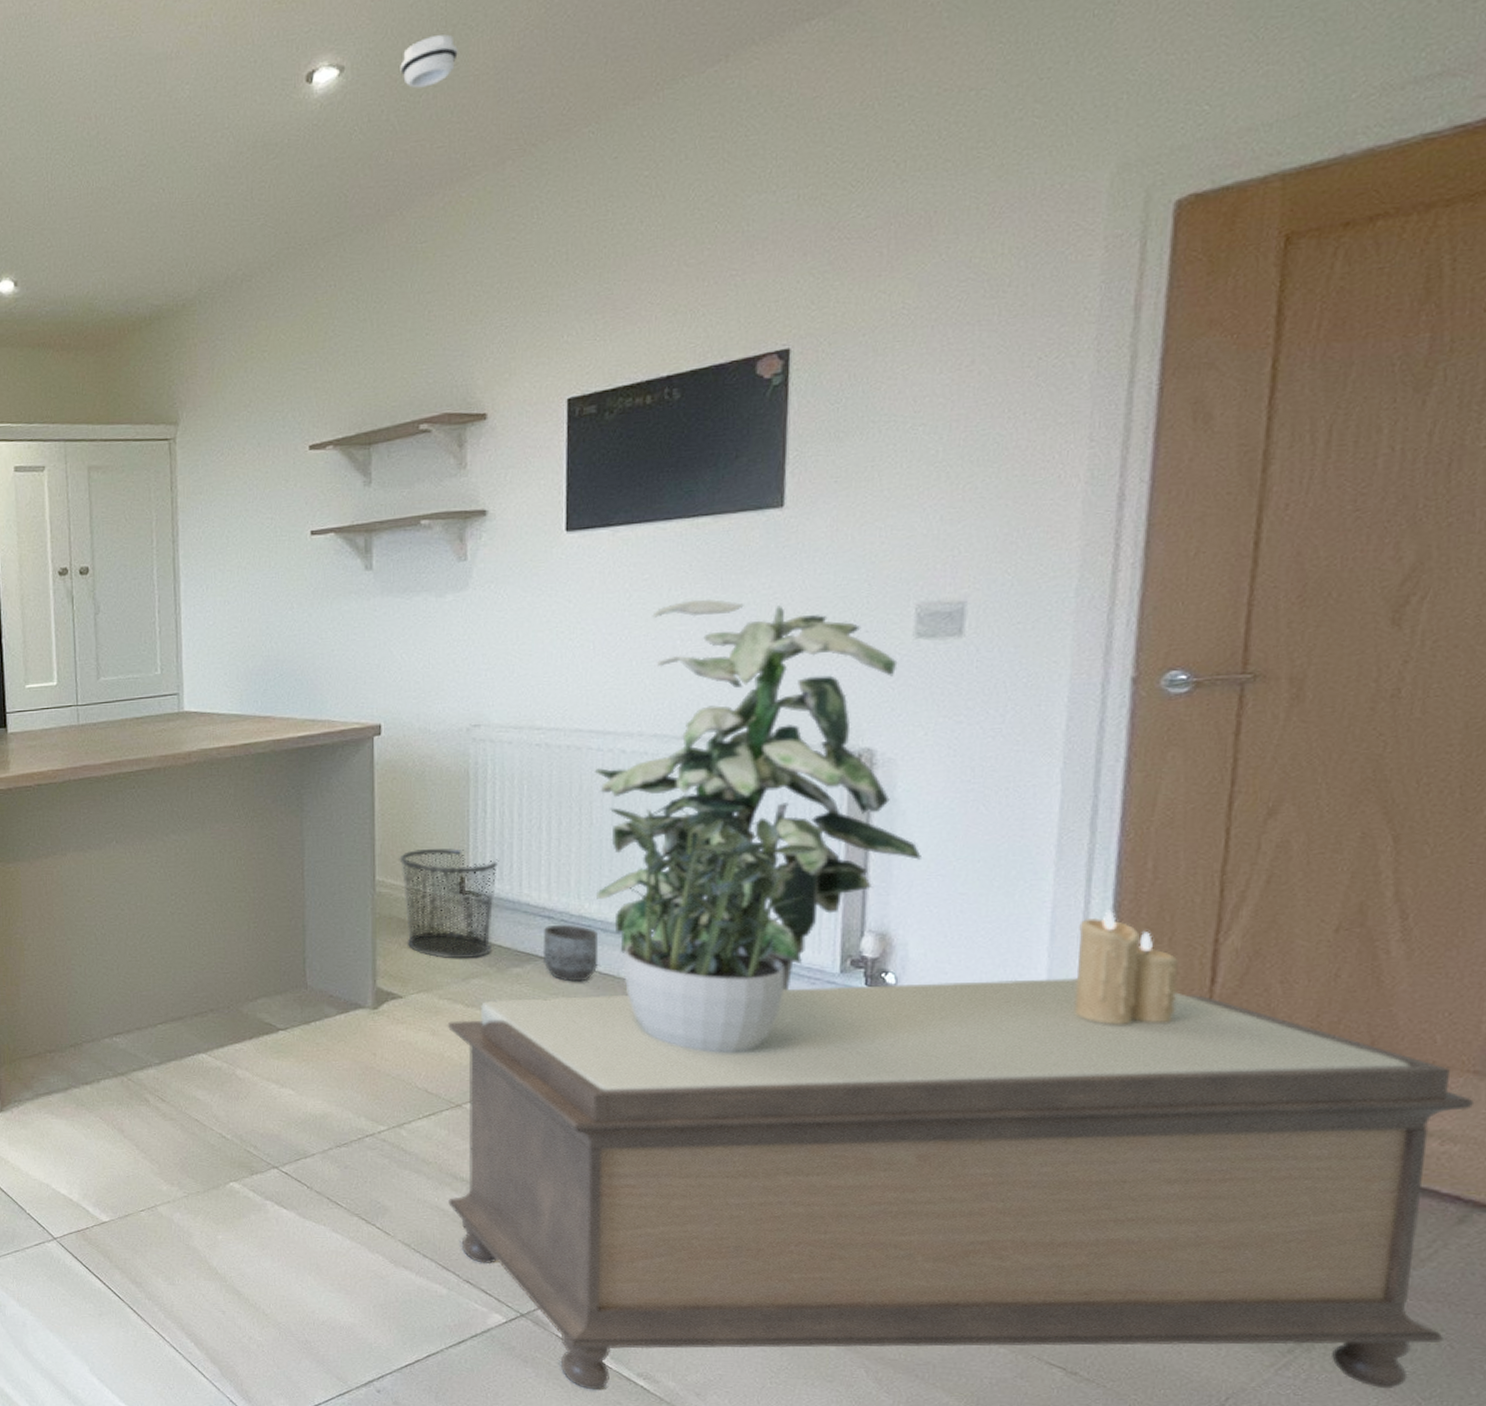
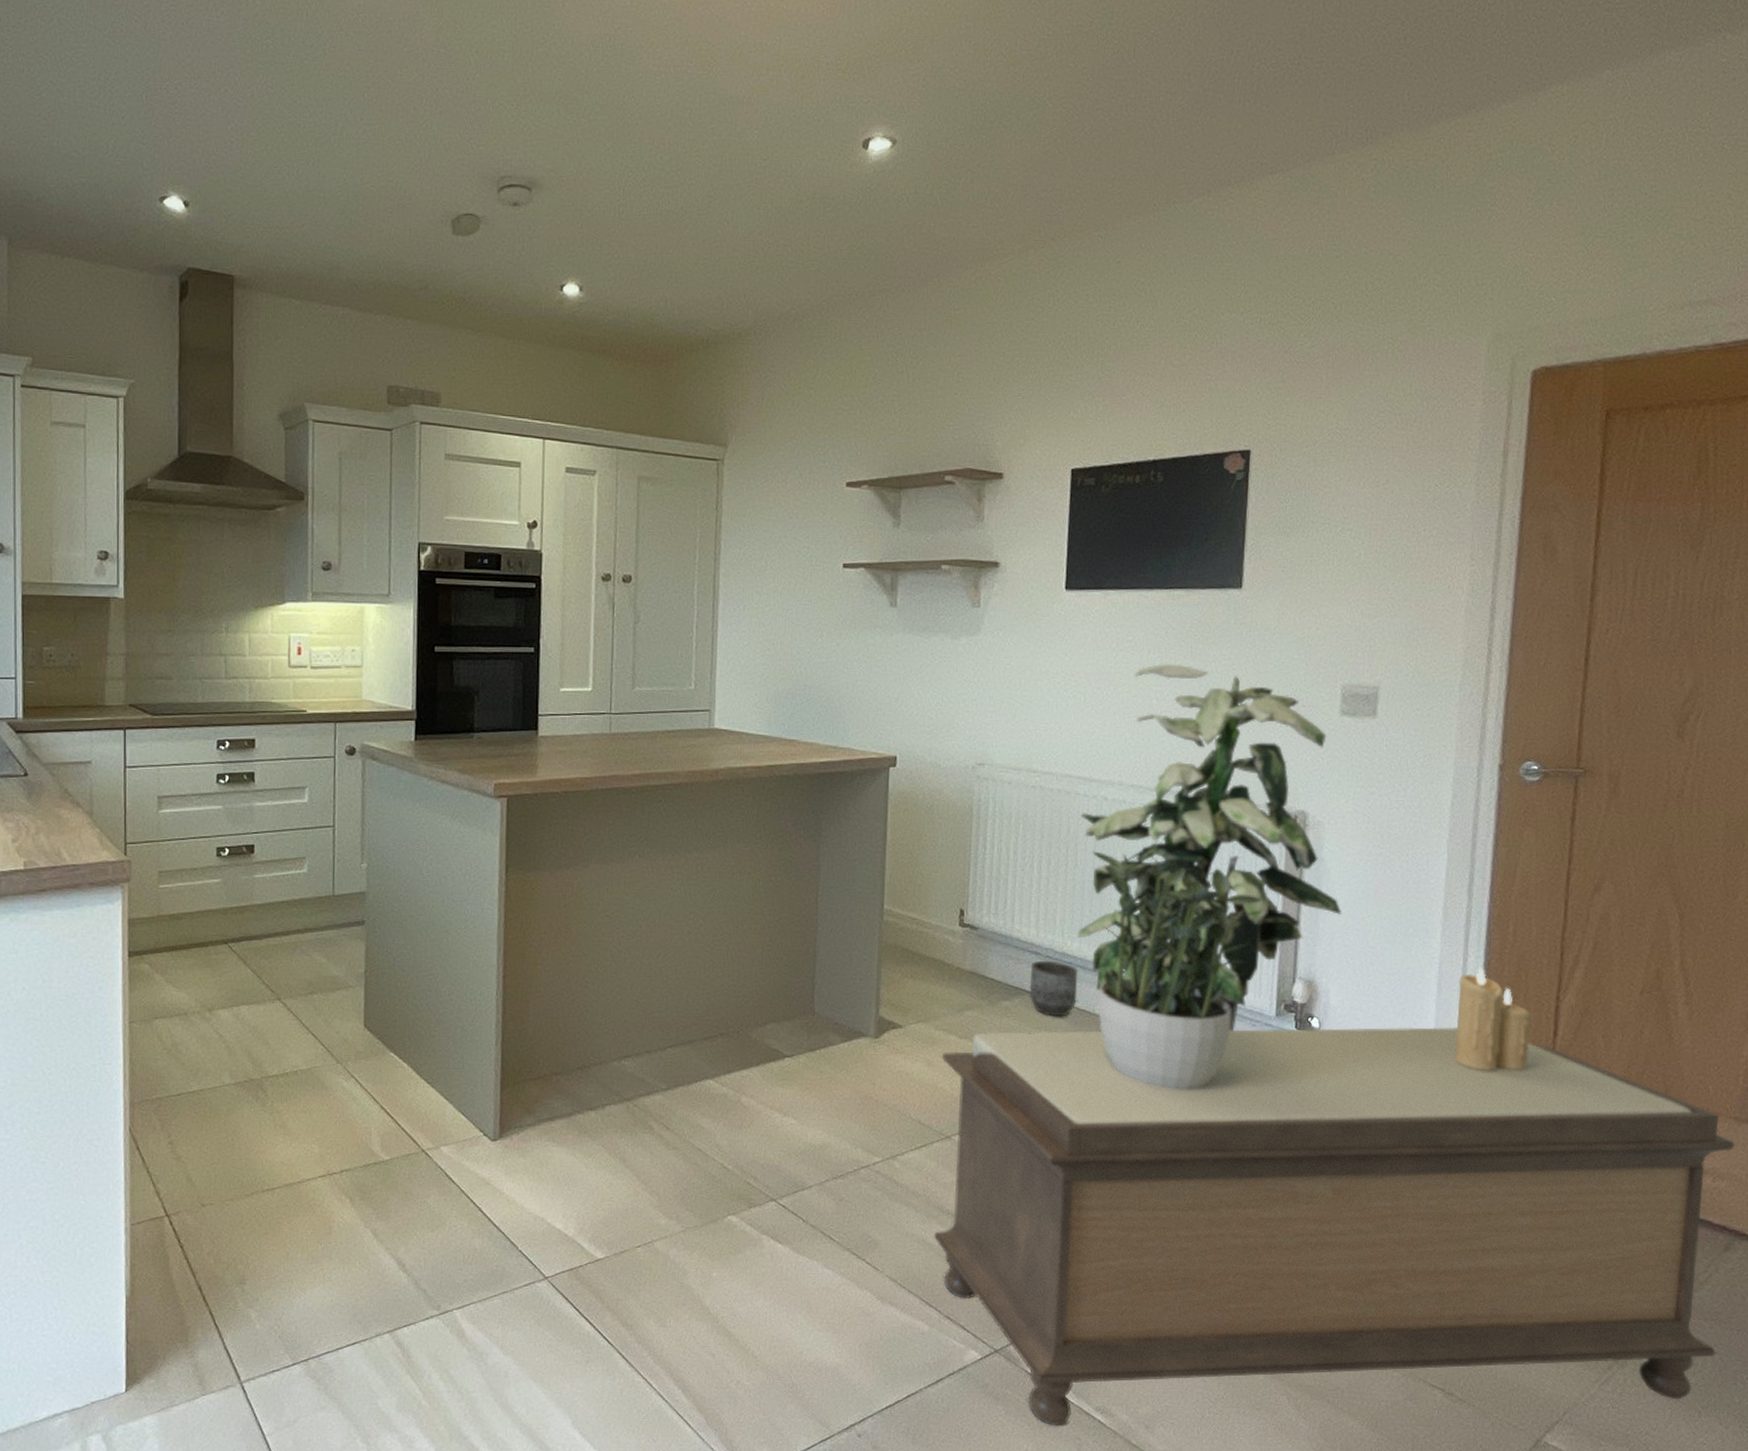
waste bin: present [399,848,499,959] -> none [906,881,995,991]
smoke detector: present [400,34,458,89] -> none [944,128,994,172]

